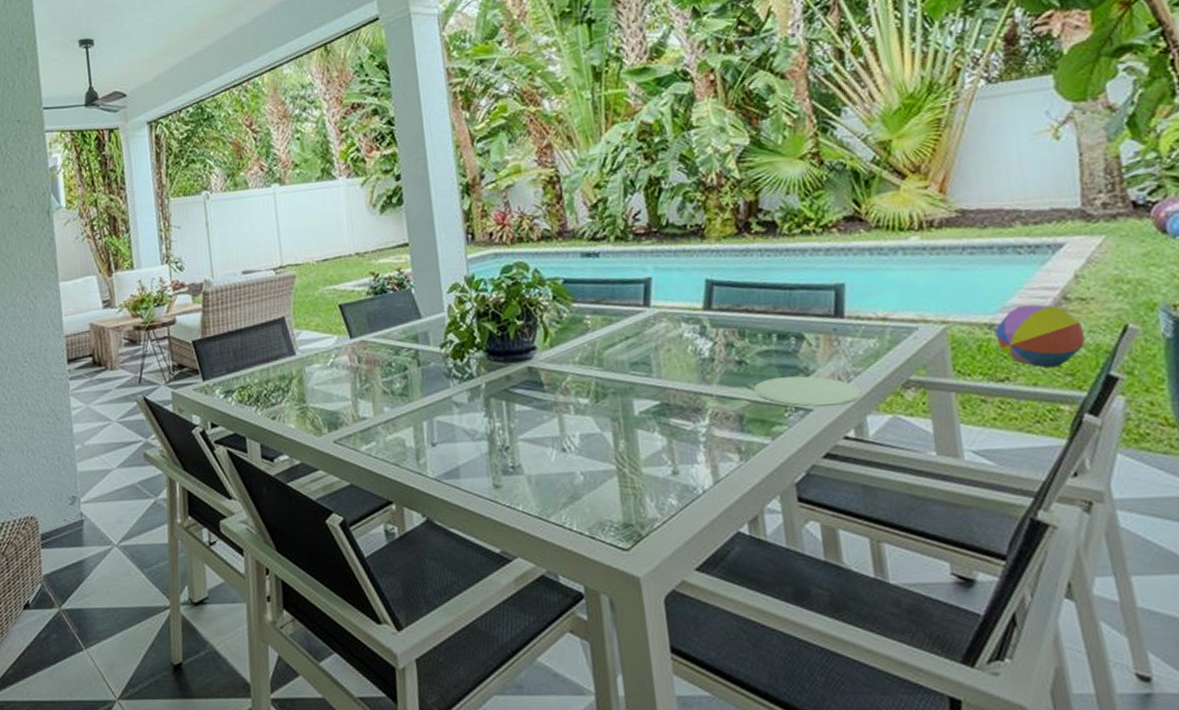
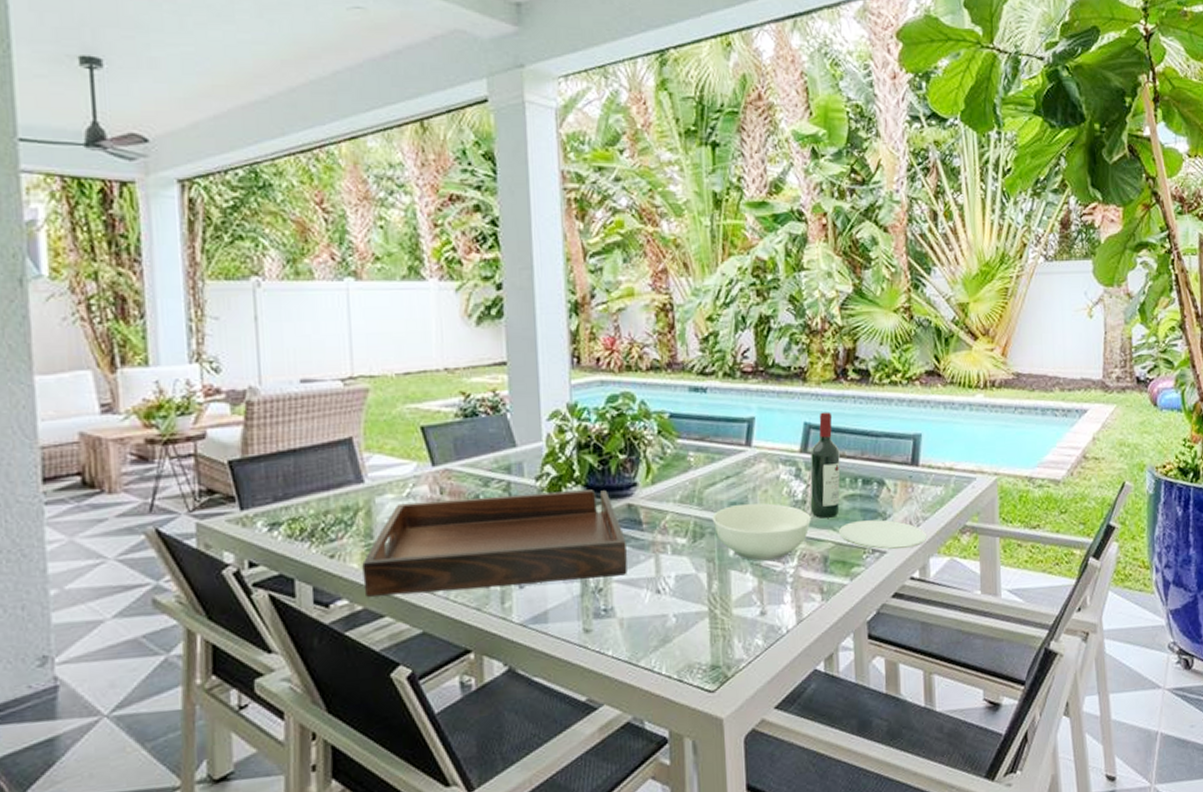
serving tray: none [298,354,532,453] -> present [362,489,627,597]
bowl: none [614,362,722,420] -> present [712,503,811,561]
wine bottle: none [715,267,753,376] -> present [809,412,841,518]
beachball: present [995,304,1086,367] -> none [1033,461,1096,517]

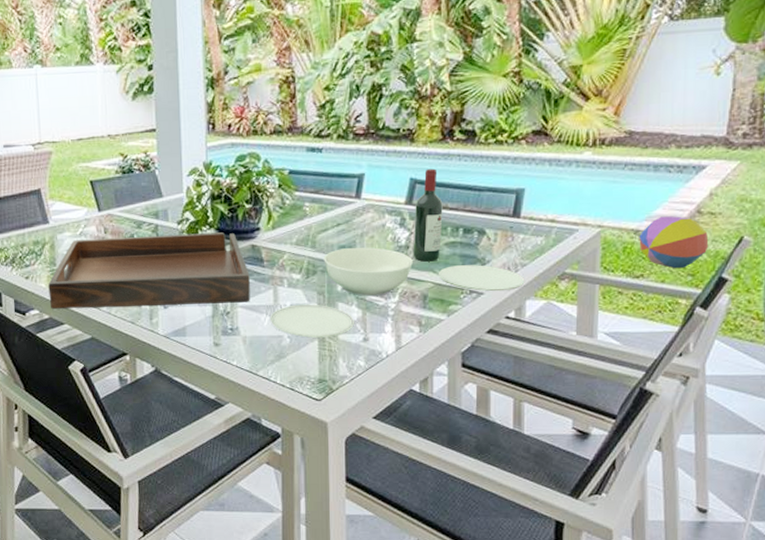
plate: none [651,573,749,616] -> present [269,304,354,338]
beachball: none [1033,461,1096,517] -> present [639,216,709,268]

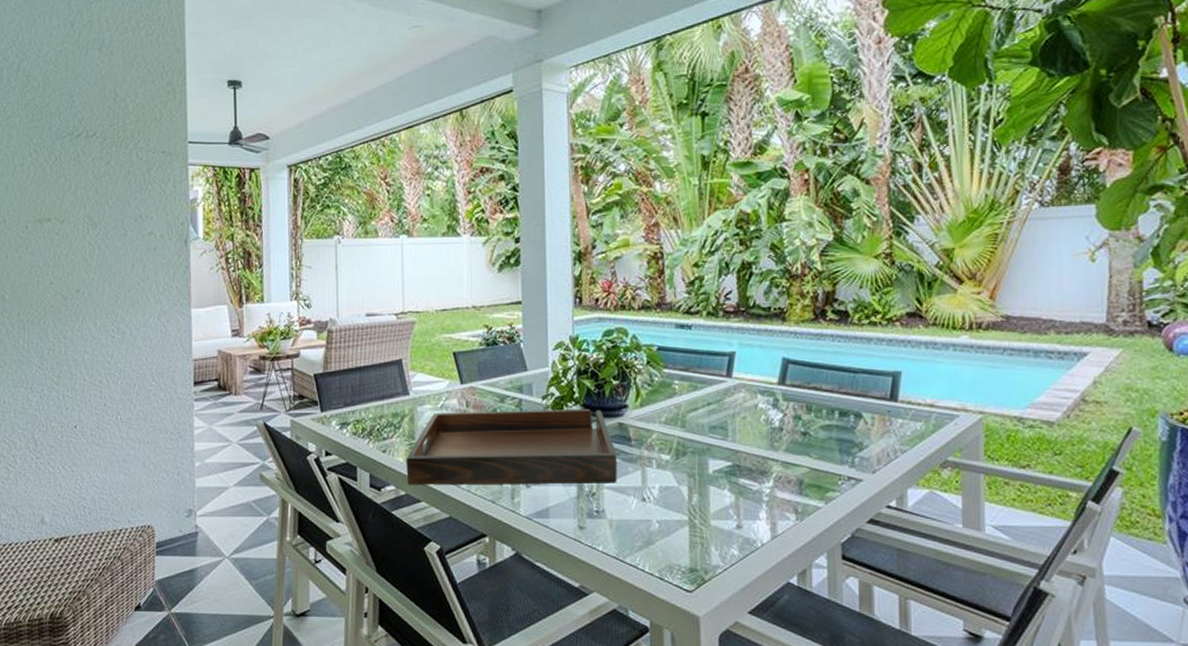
plate: present [269,304,354,338] -> none [637,487,727,523]
bowl: present [324,247,413,296] -> none [694,427,787,480]
wine bottle: present [413,168,443,262] -> none [786,348,817,445]
plate: present [438,265,525,292] -> none [813,450,906,479]
beachball: present [639,216,709,268] -> none [1023,404,1096,458]

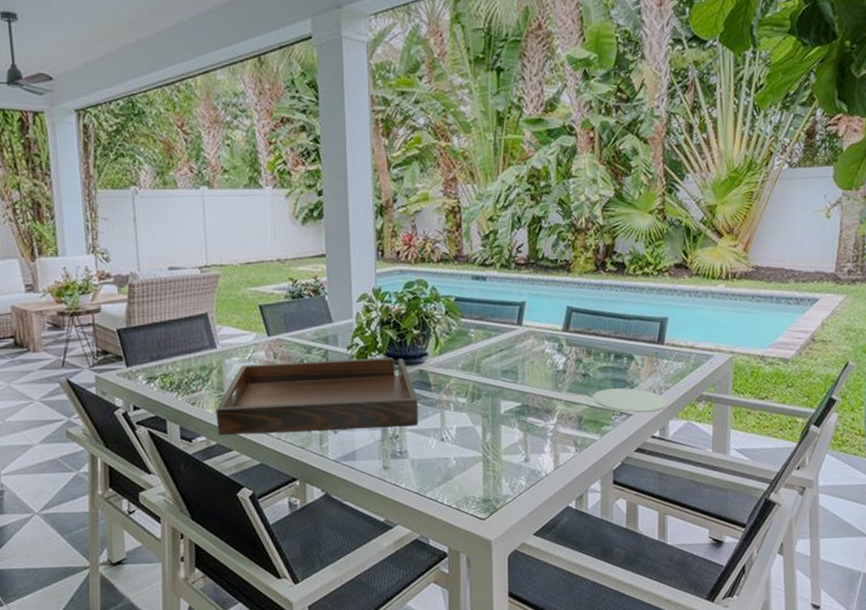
plate: none [813,450,906,479] -> present [592,388,668,413]

